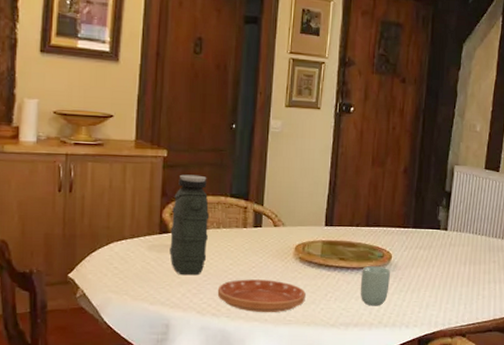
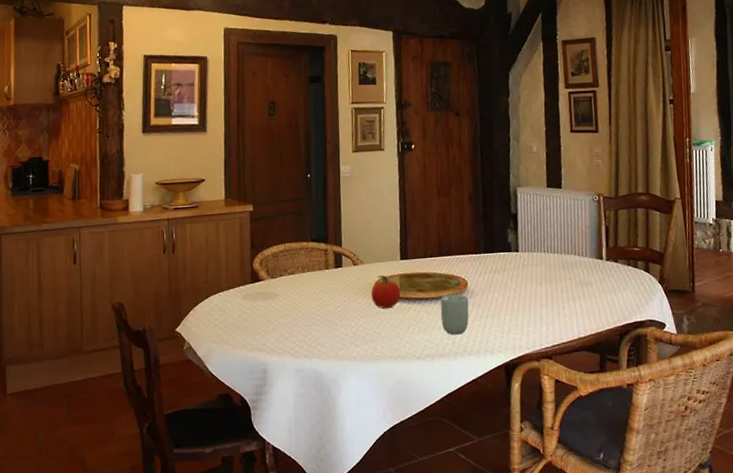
water jug: present [170,174,210,276] -> none [261,224,295,321]
saucer: present [217,279,306,313] -> none [307,317,390,351]
fruit: none [290,240,322,273] -> present [371,275,401,308]

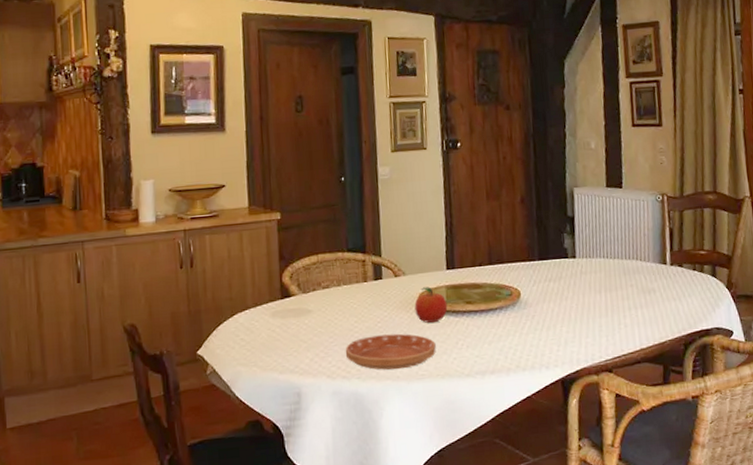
saucer: none [307,317,390,351] -> present [345,333,436,370]
cup: present [440,294,469,335] -> none [491,305,523,350]

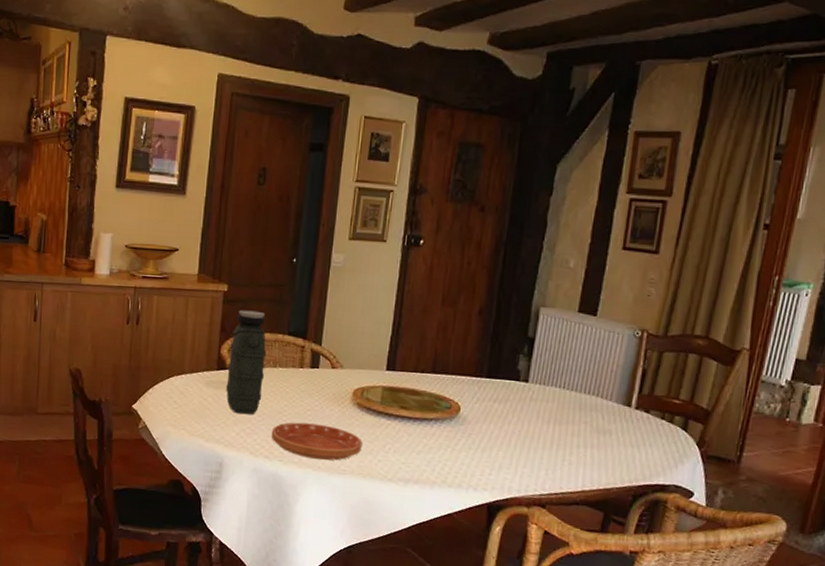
water jug: none [291,233,331,340] -> present [226,310,267,415]
fruit: present [414,287,448,323] -> none [347,384,381,421]

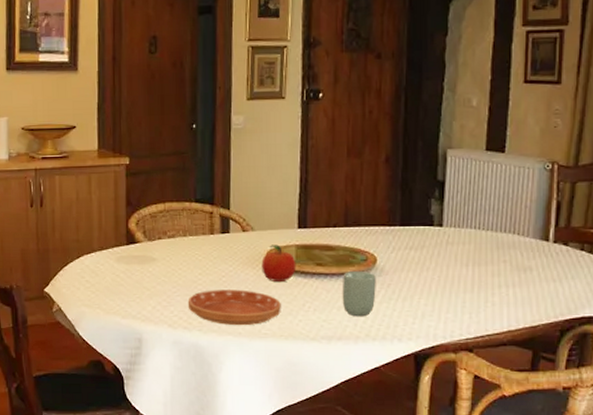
water jug: present [226,310,267,415] -> none [137,181,175,287]
fruit: none [347,384,381,421] -> present [261,244,296,281]
cup: none [422,417,458,463] -> present [342,272,376,317]

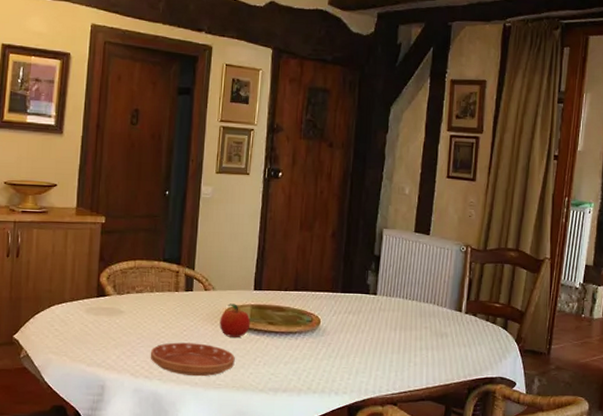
cup: present [342,272,376,317] -> none [288,331,319,372]

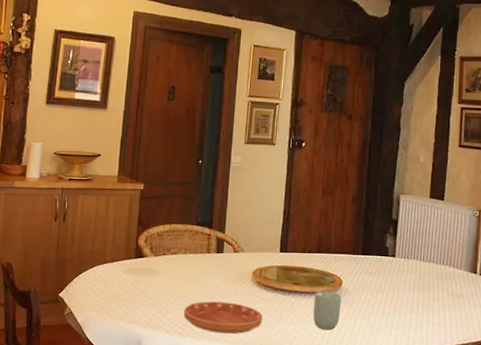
fruit: present [219,303,251,337] -> none [248,265,277,297]
cup: none [288,331,319,372] -> present [313,291,341,330]

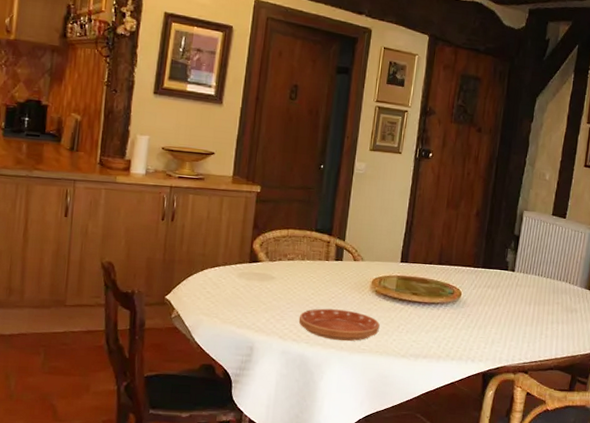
cup: present [313,291,341,330] -> none [430,302,459,340]

